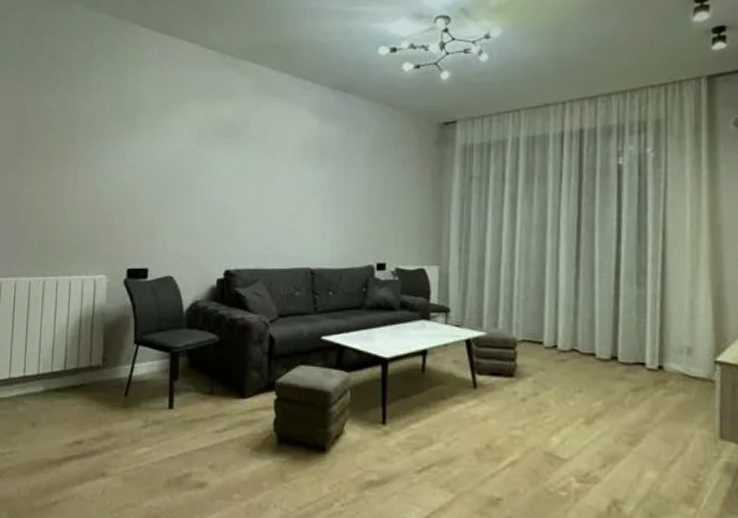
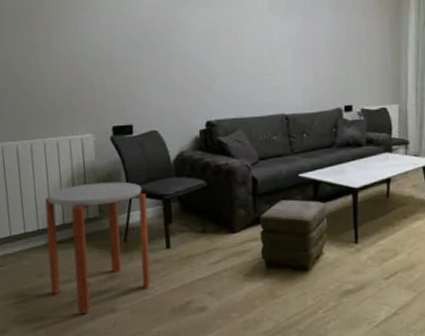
side table: none [41,328,154,474] -> present [44,182,151,313]

